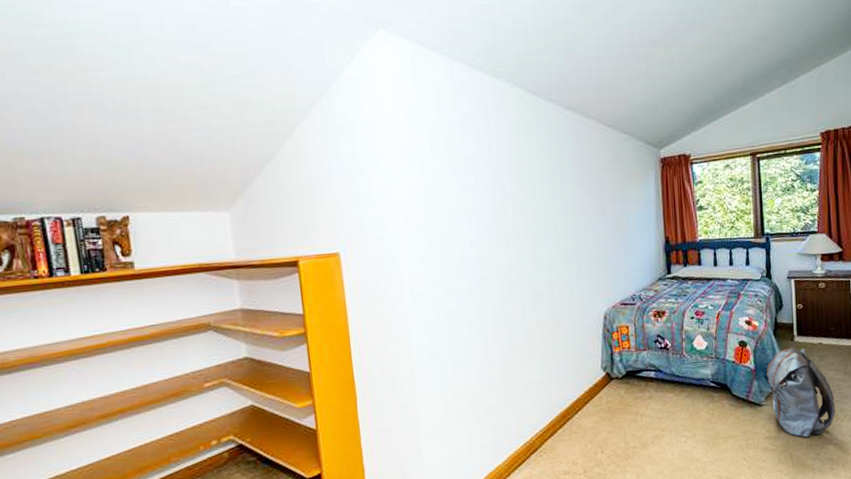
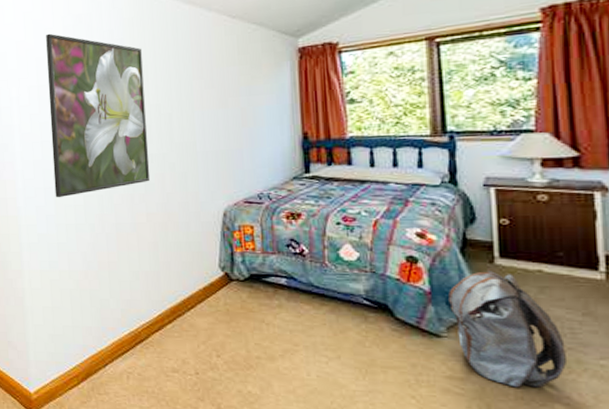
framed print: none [431,132,540,313] -> present [46,33,151,198]

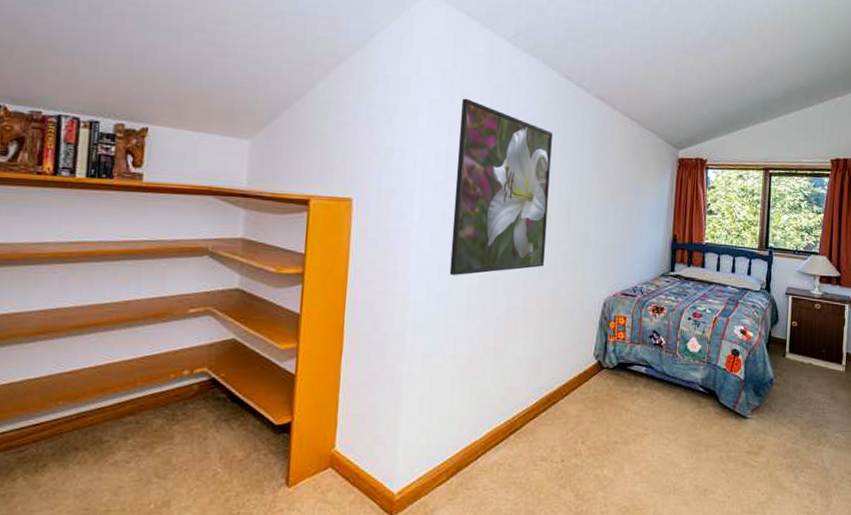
backpack: present [449,271,566,388] -> none [755,363,819,458]

